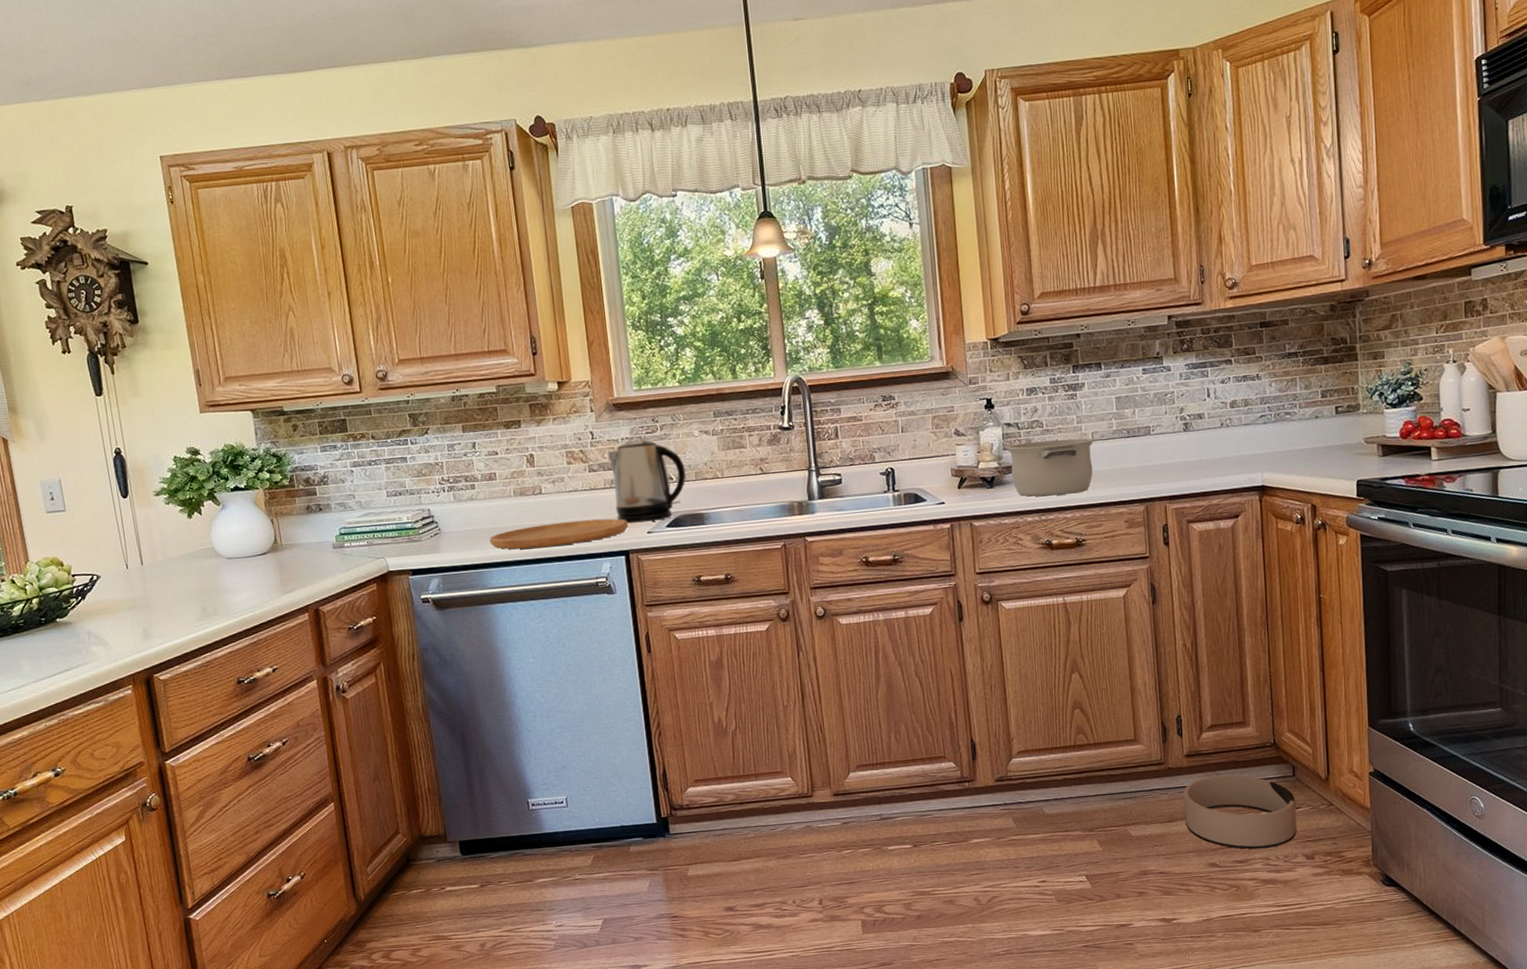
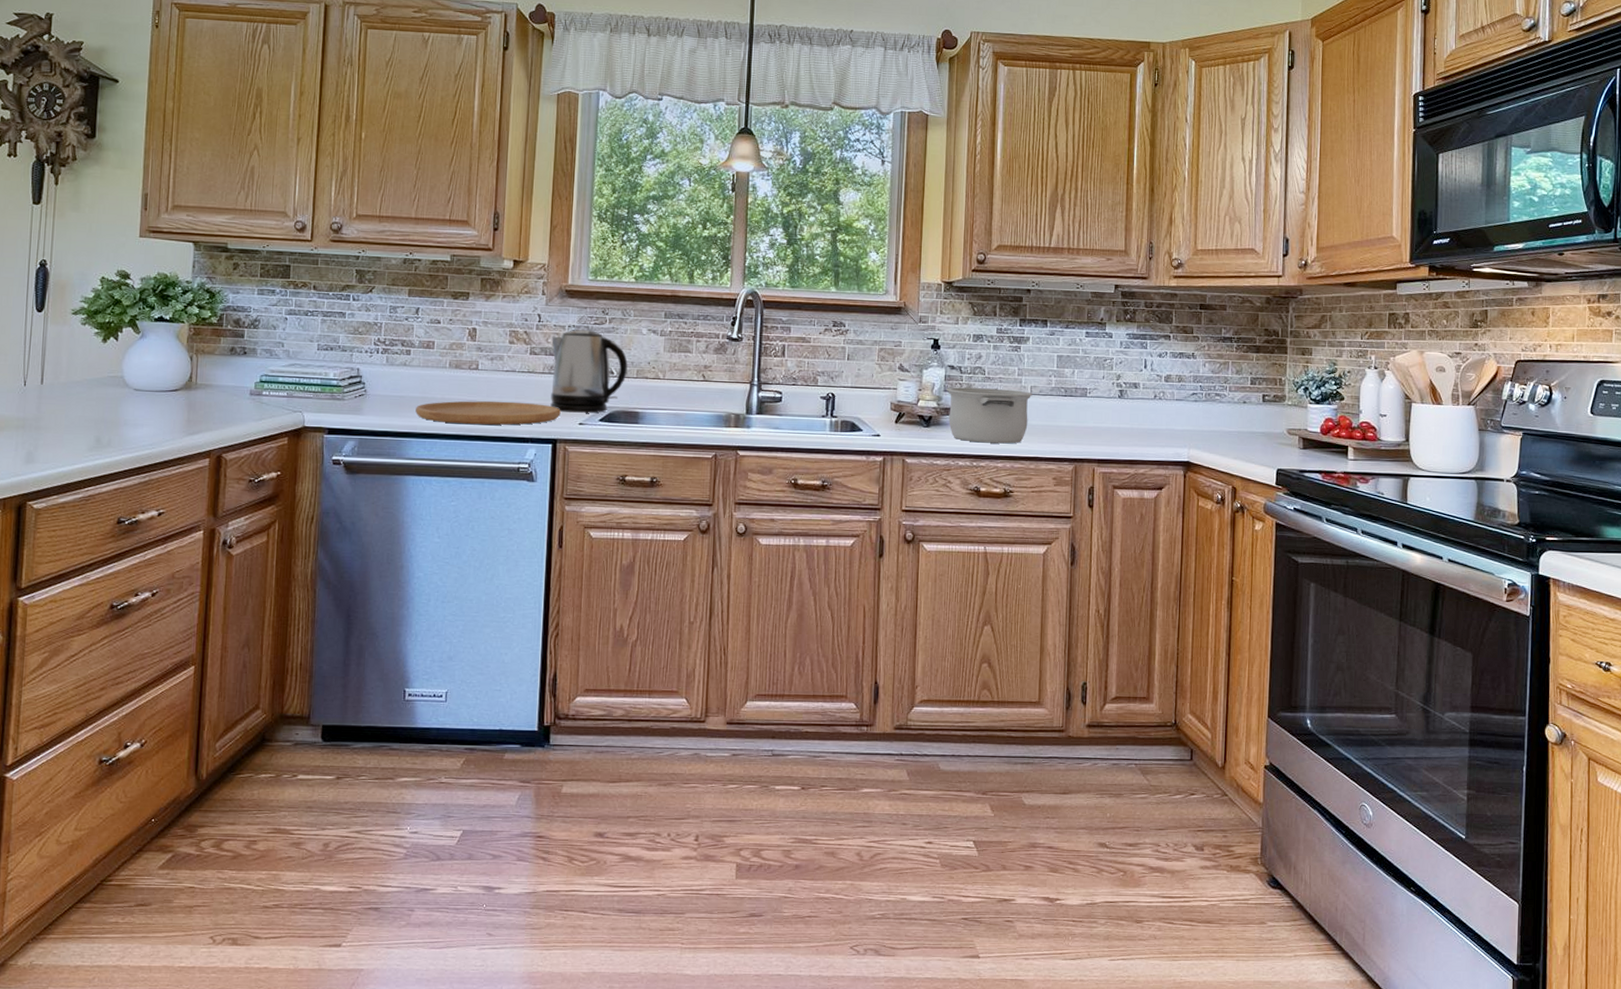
pet bowl: present [1184,775,1297,849] -> none [1080,750,1190,834]

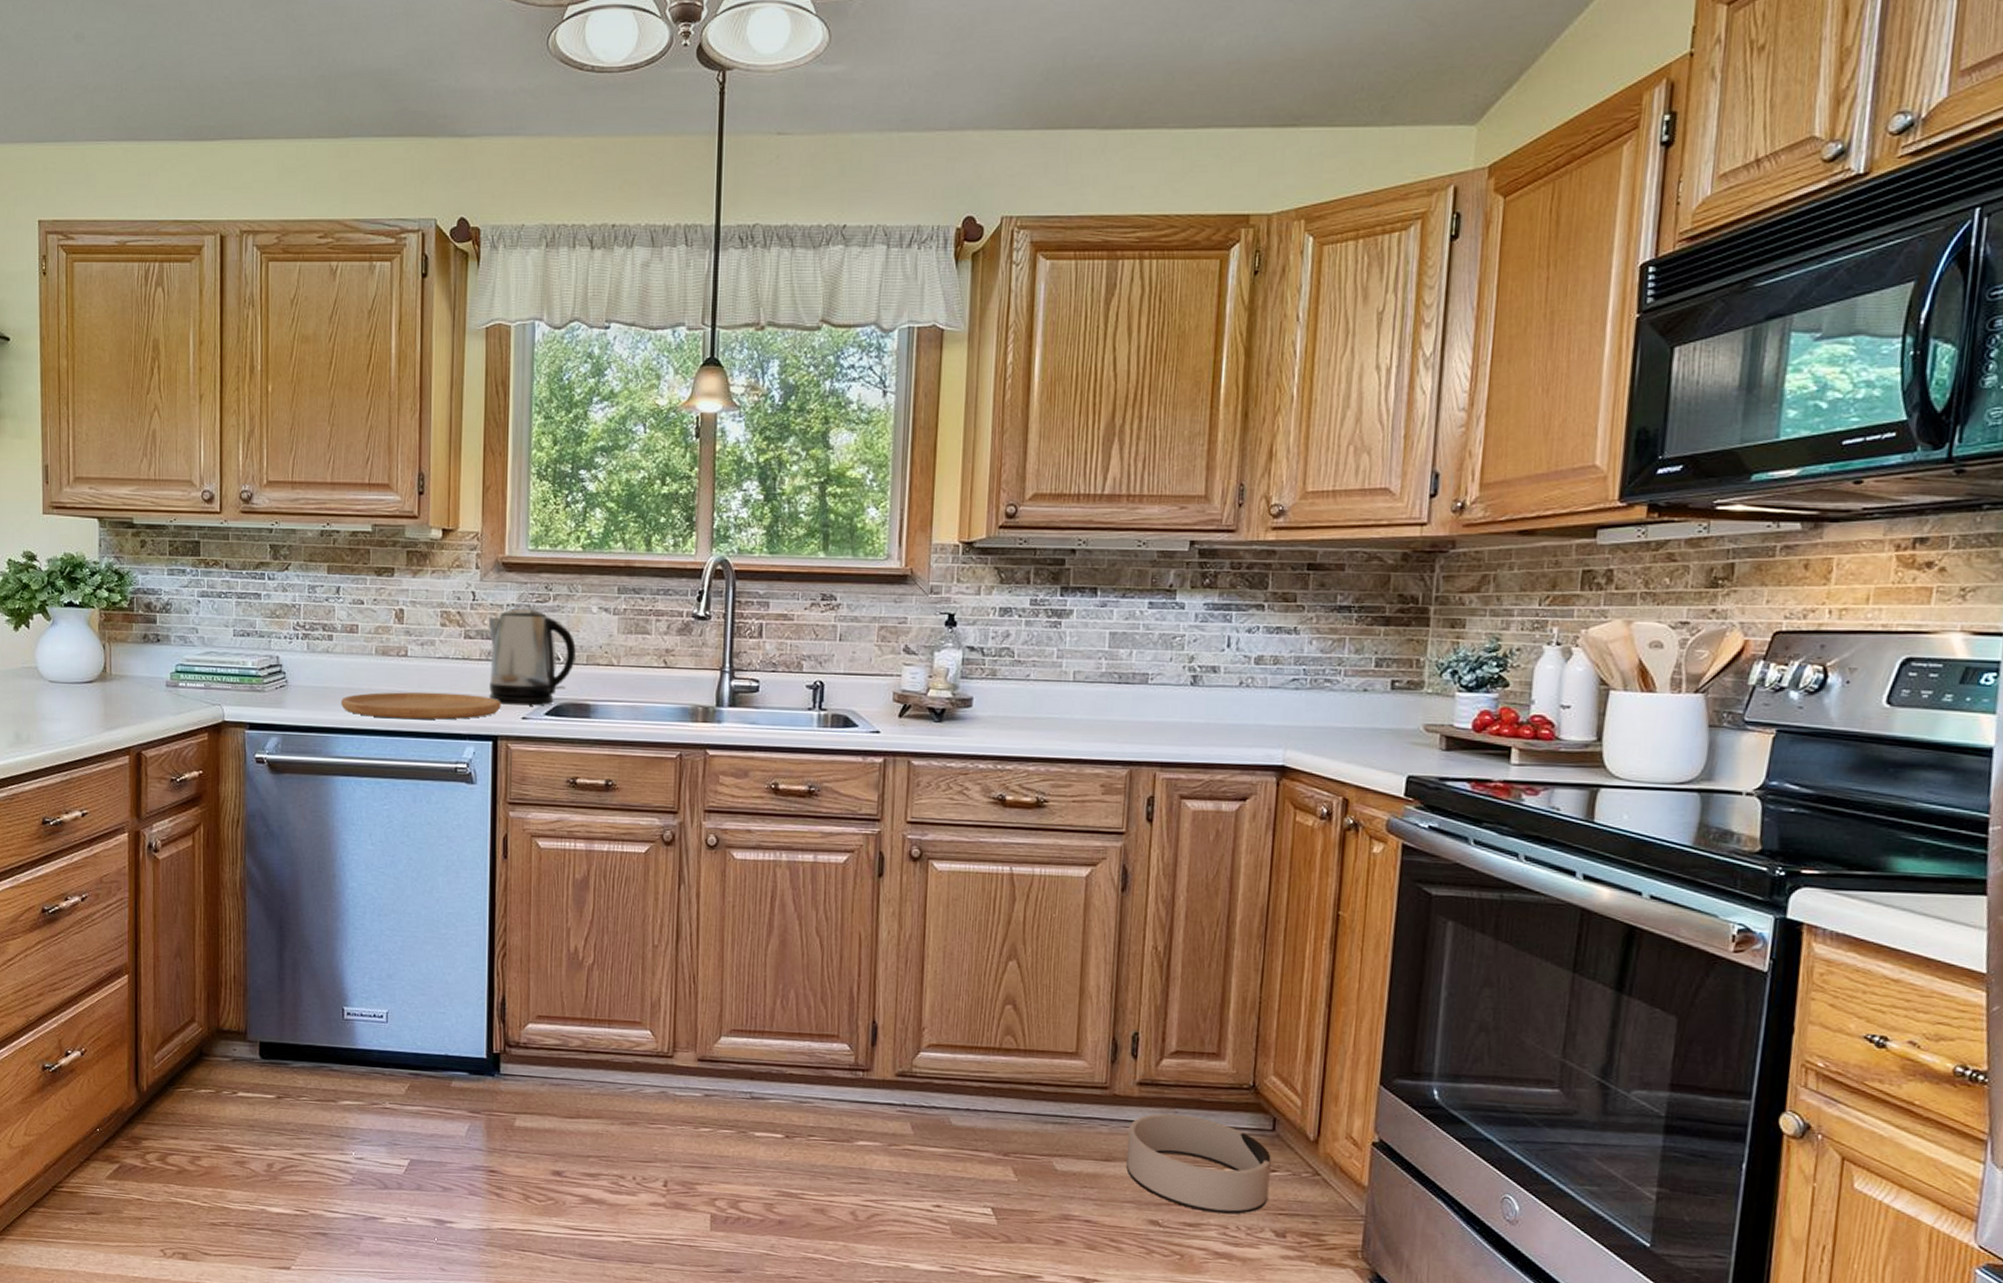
cooking pot: present [947,387,1033,444] -> none [964,673,1076,743]
pet bowl: none [1080,750,1190,834] -> present [1126,1113,1271,1215]

